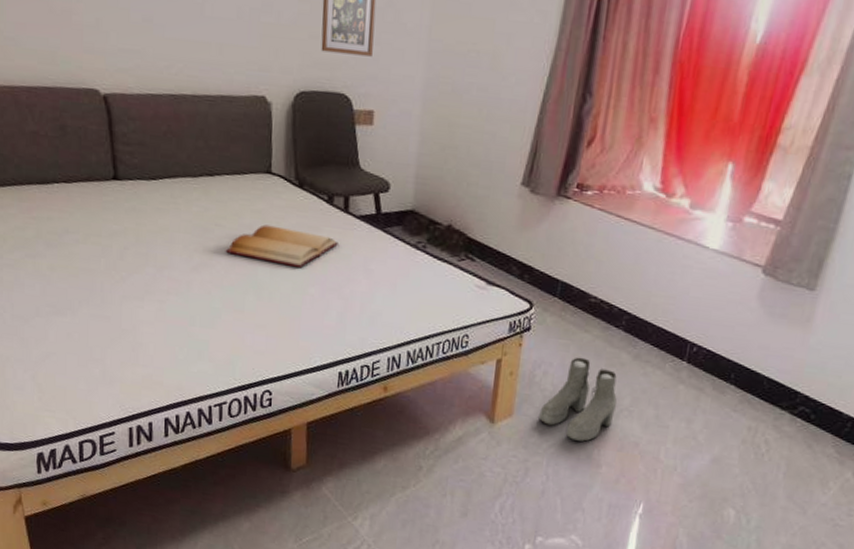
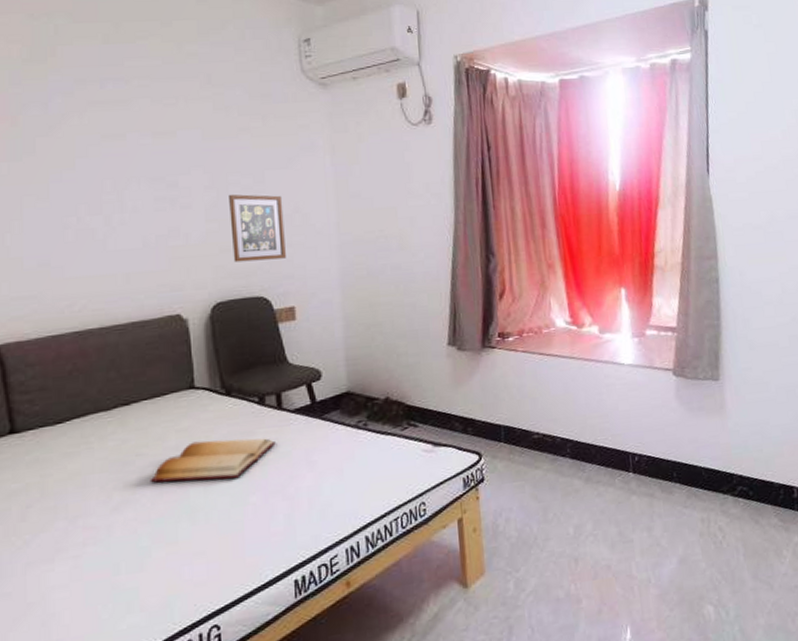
boots: present [538,357,617,442] -> none [510,494,581,583]

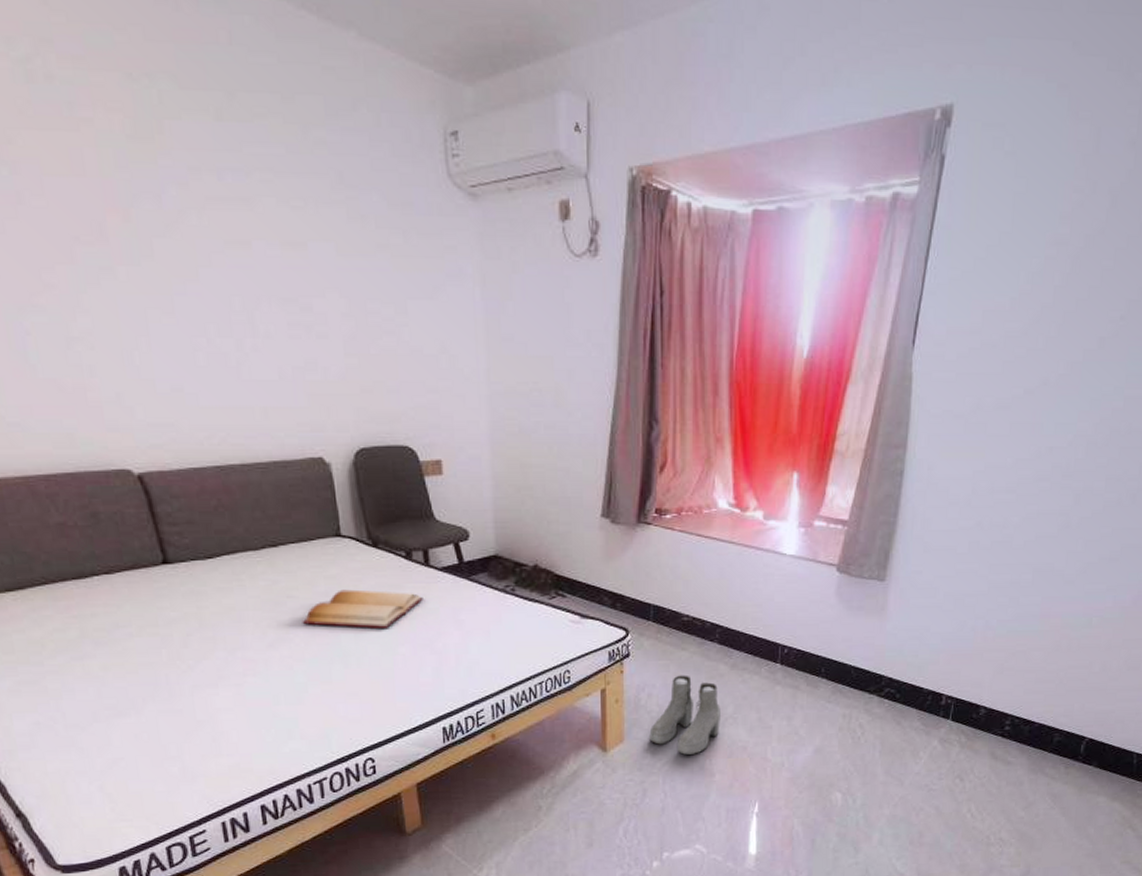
picture frame: present [229,194,286,262] -> none [369,326,432,406]
boots: none [510,494,581,583] -> present [649,675,720,756]

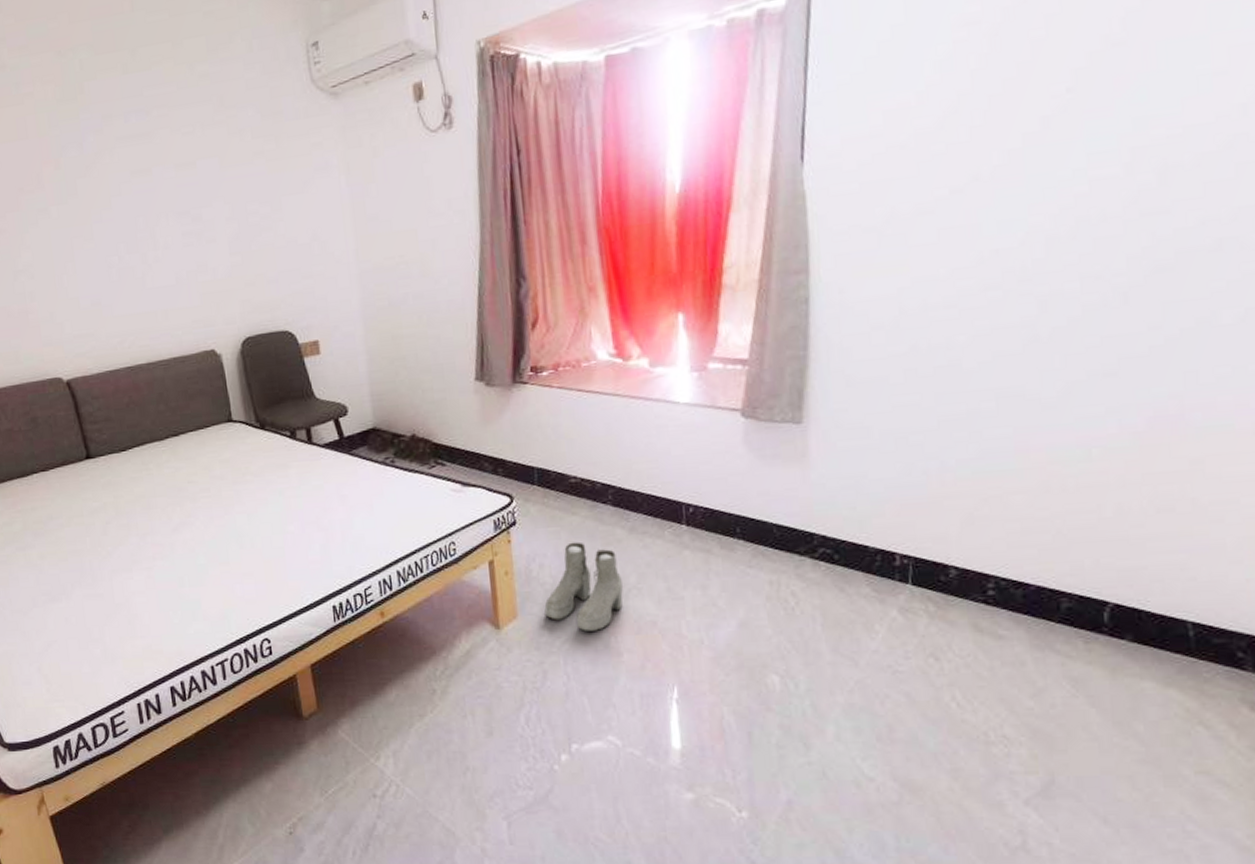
bible: present [302,589,423,628] -> none [201,471,308,509]

